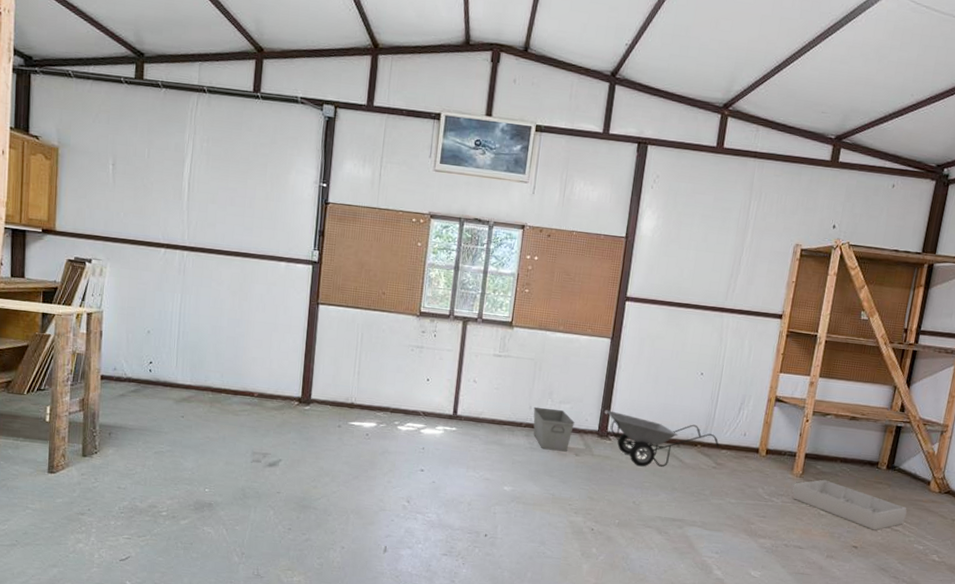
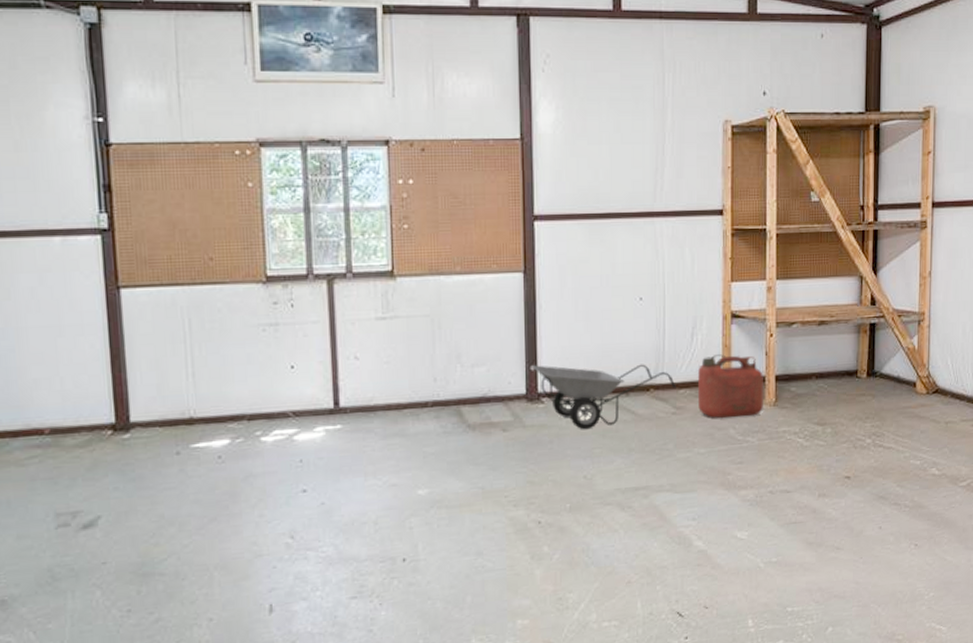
storage bin: present [533,406,575,452] -> none [439,375,495,431]
fuel can: none [735,428,795,482] -> present [697,354,765,419]
plastic crate: present [792,479,907,531] -> none [768,403,896,453]

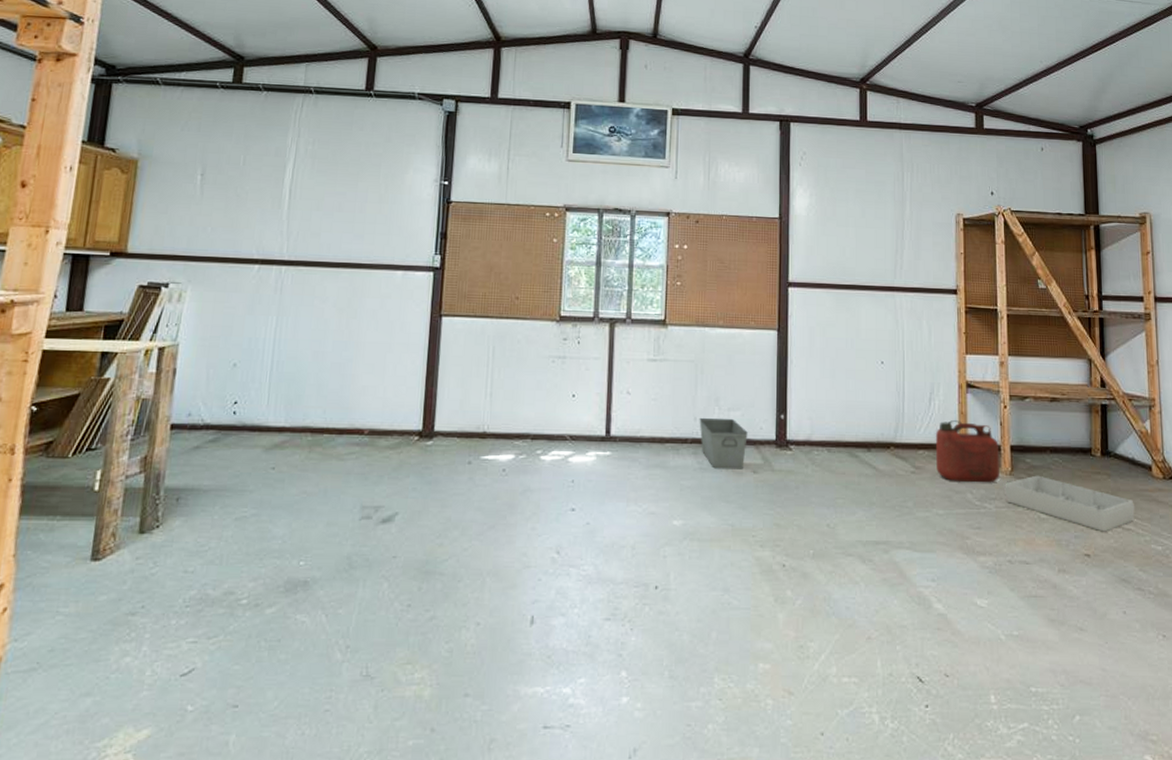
storage bin: none [439,375,495,431] -> present [699,417,748,470]
barrow: present [531,364,676,430] -> none [781,414,915,480]
plastic crate: none [768,403,896,453] -> present [1005,475,1135,532]

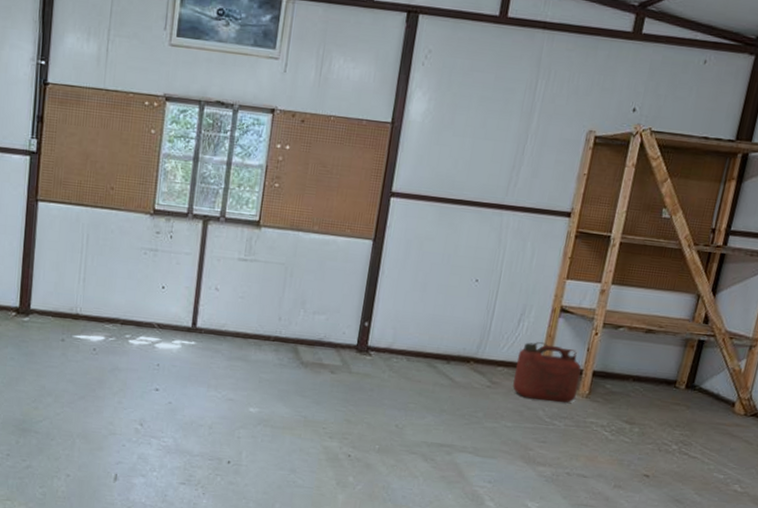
storage bin: present [699,417,748,470] -> none [283,318,330,369]
plastic crate: present [1005,475,1135,532] -> none [577,400,708,458]

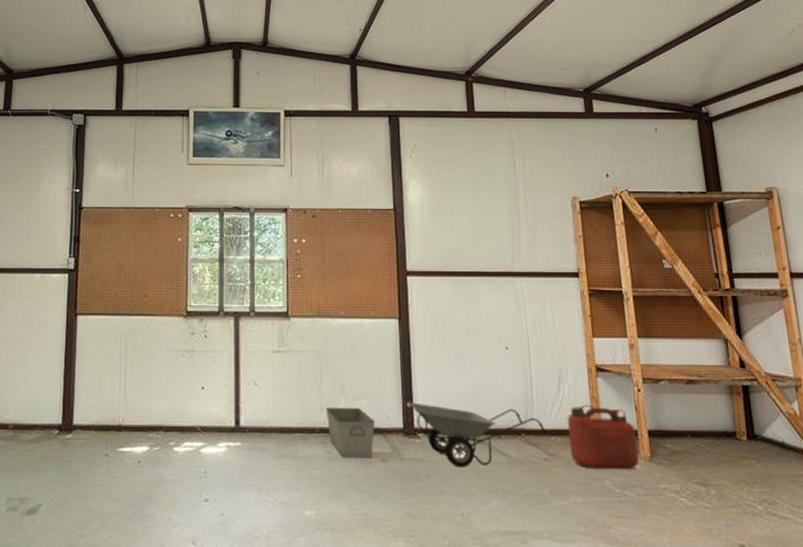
storage bin: none [283,318,330,369] -> present [326,407,375,459]
barrow: none [365,322,496,386] -> present [407,402,547,468]

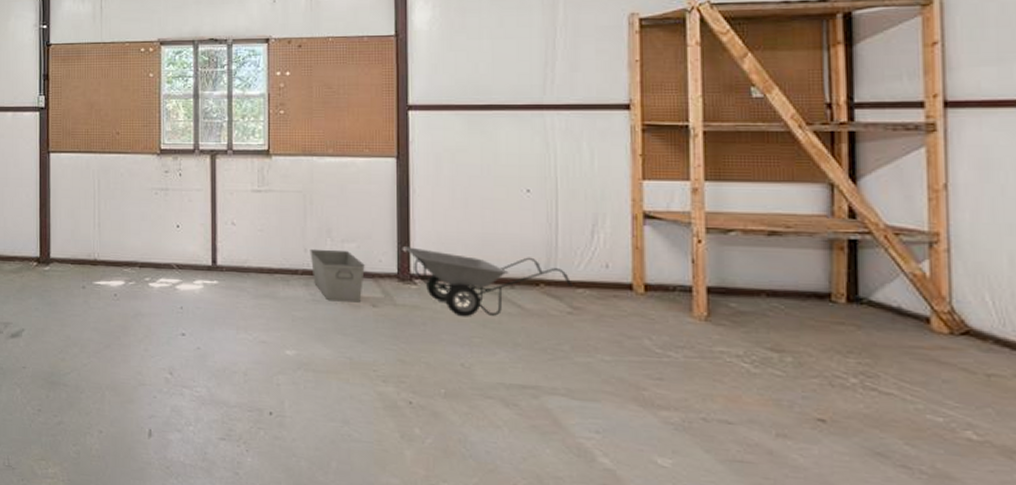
fuel can: present [567,405,639,469] -> none [599,256,691,328]

